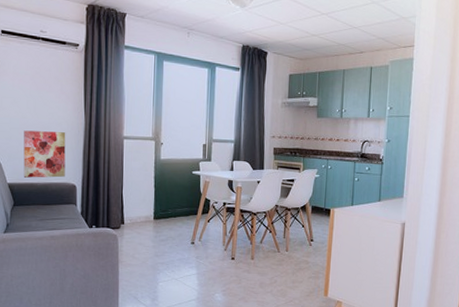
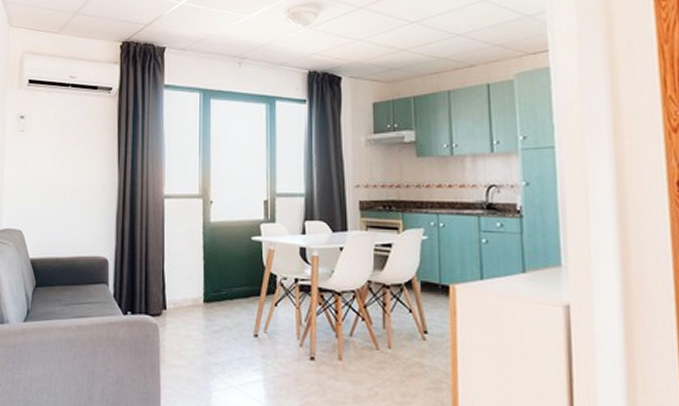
wall art: present [23,130,66,178] -> none [47,193,97,251]

